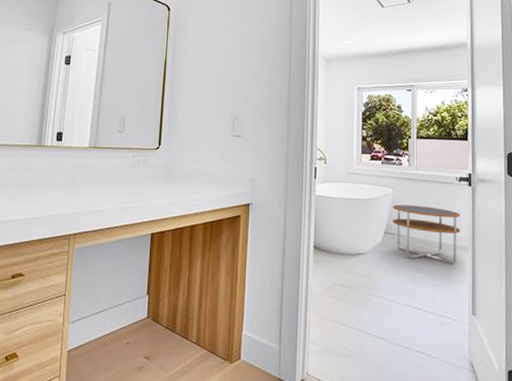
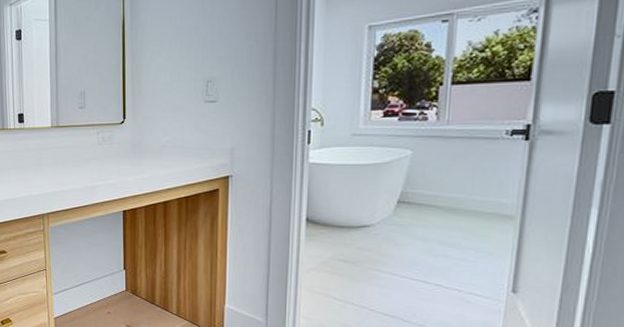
side table: present [392,204,460,265] -> none [409,168,507,236]

